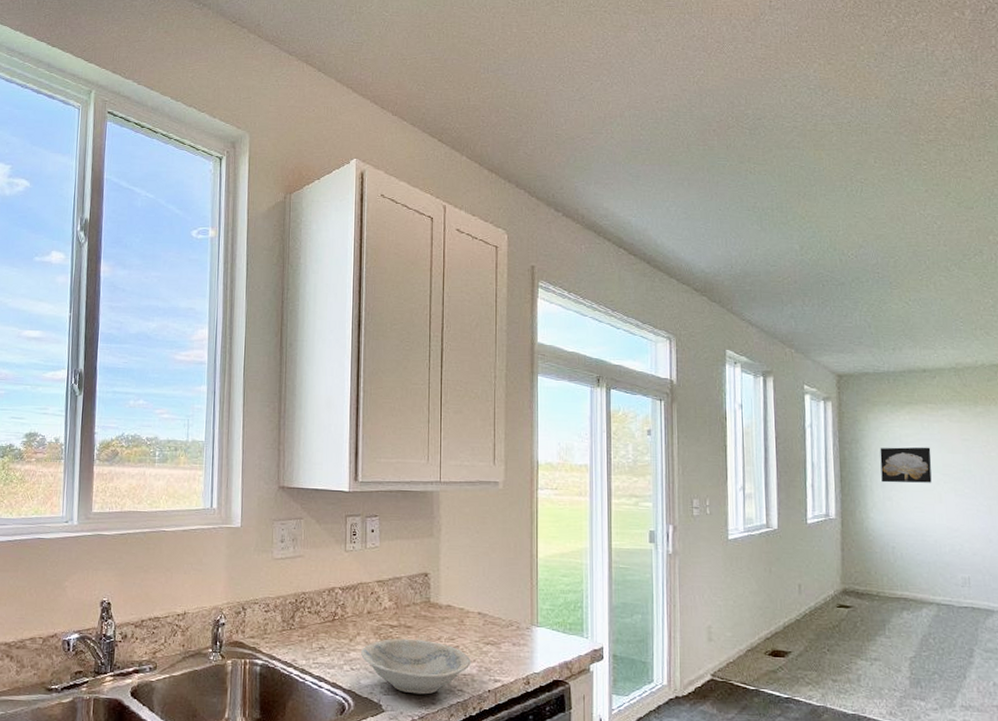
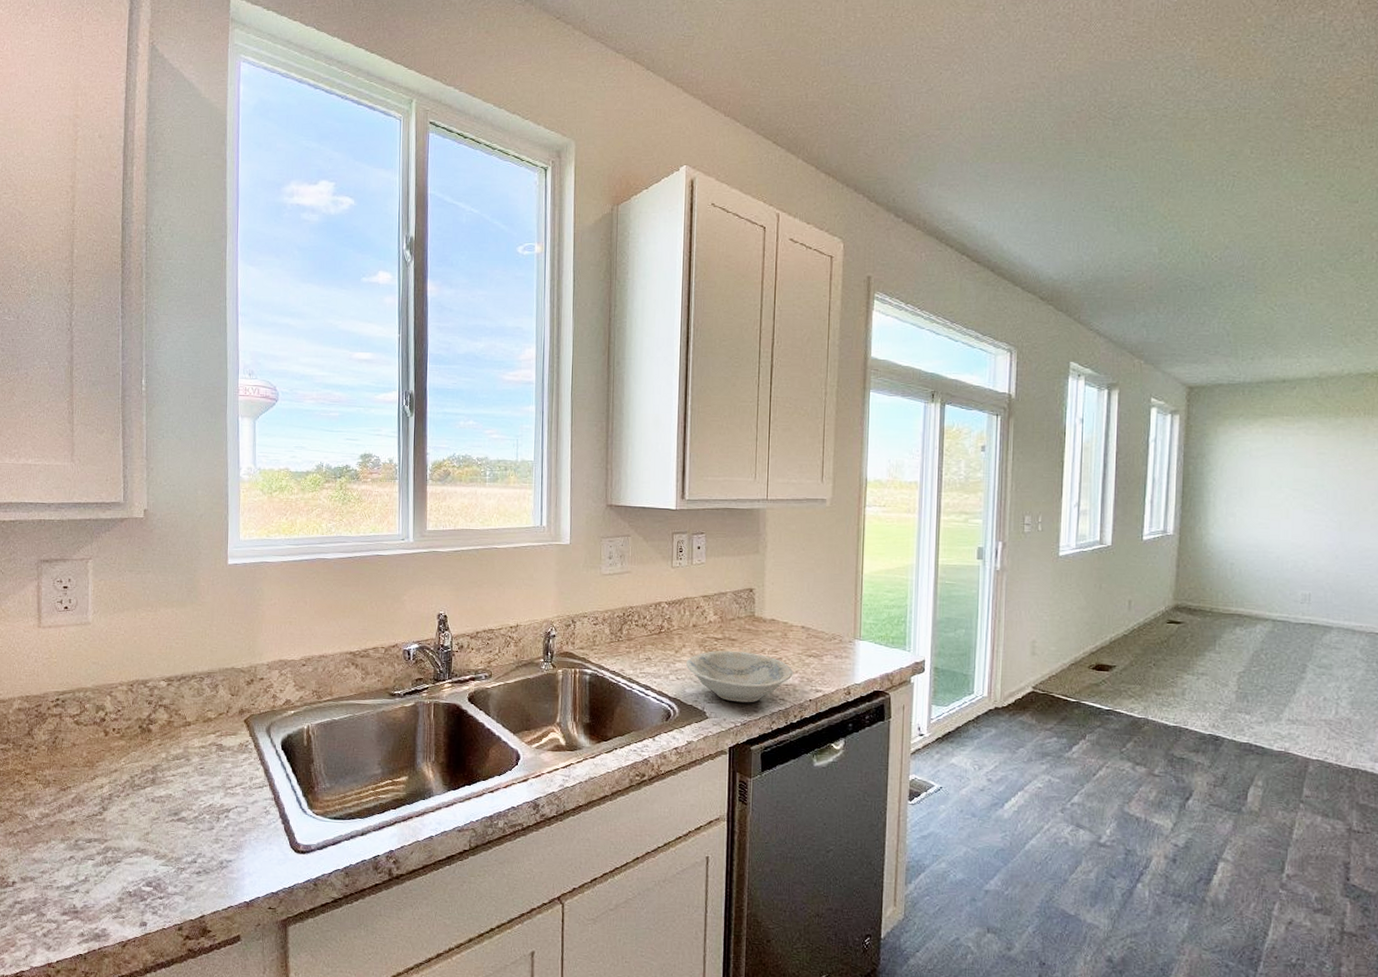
wall art: present [880,447,932,483] -> none [1226,461,1282,499]

